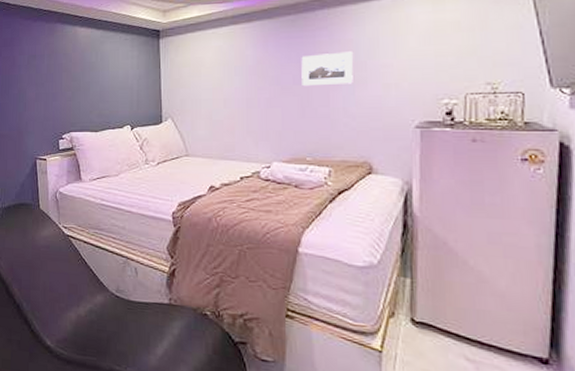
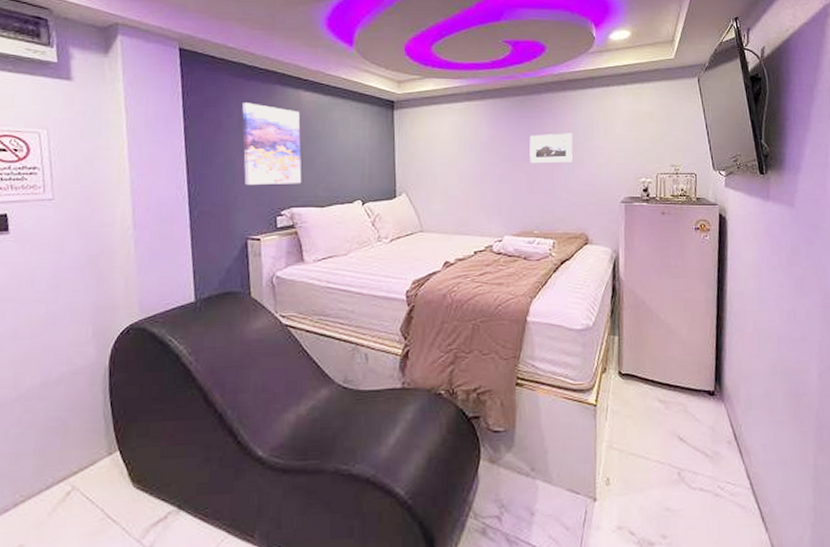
wall art: none [31,41,79,113] -> present [242,102,302,186]

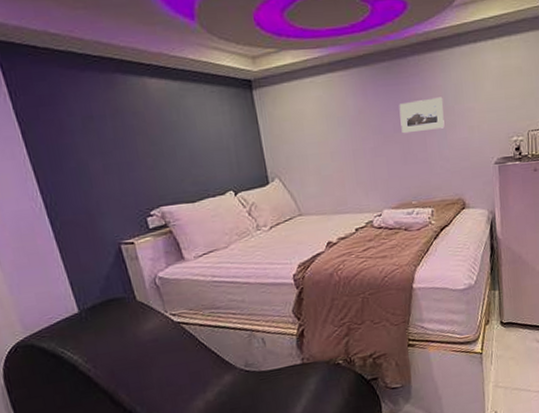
wall art: present [242,102,302,186] -> none [82,97,167,189]

